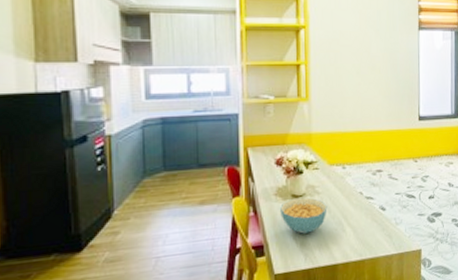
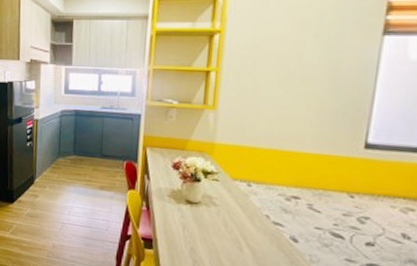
cereal bowl: present [280,197,328,234] -> none [172,204,224,242]

